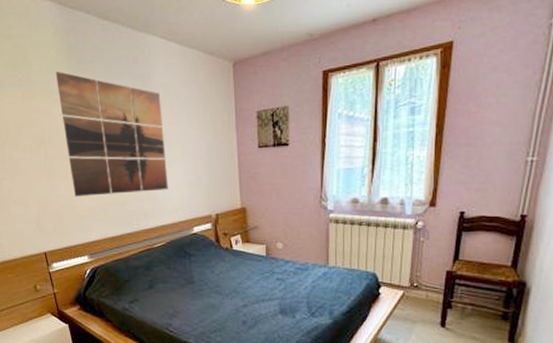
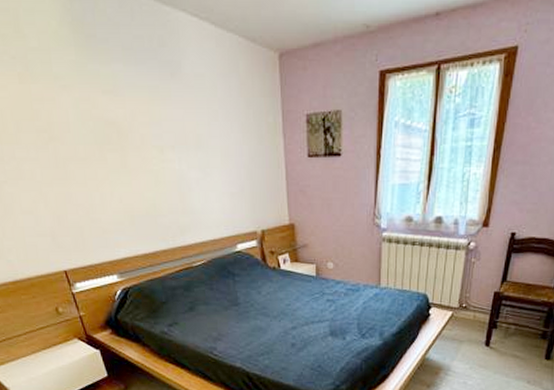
wall art: present [55,71,168,197] -> none [59,48,207,208]

